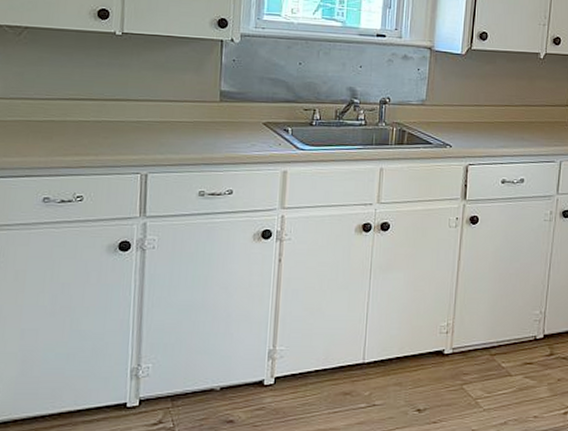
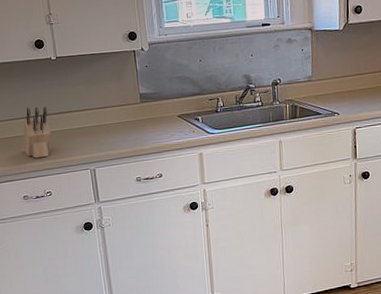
knife block: none [55,86,99,152] -> present [23,106,51,158]

